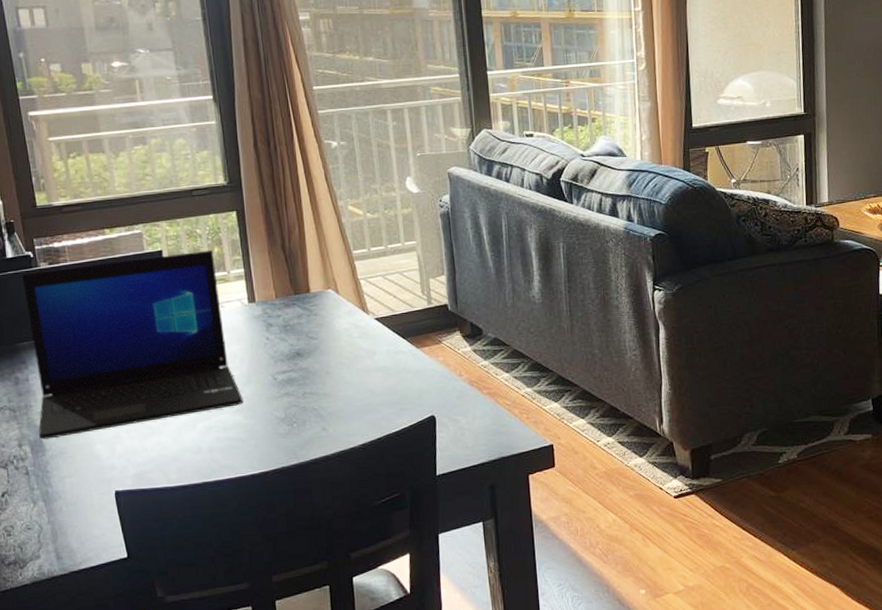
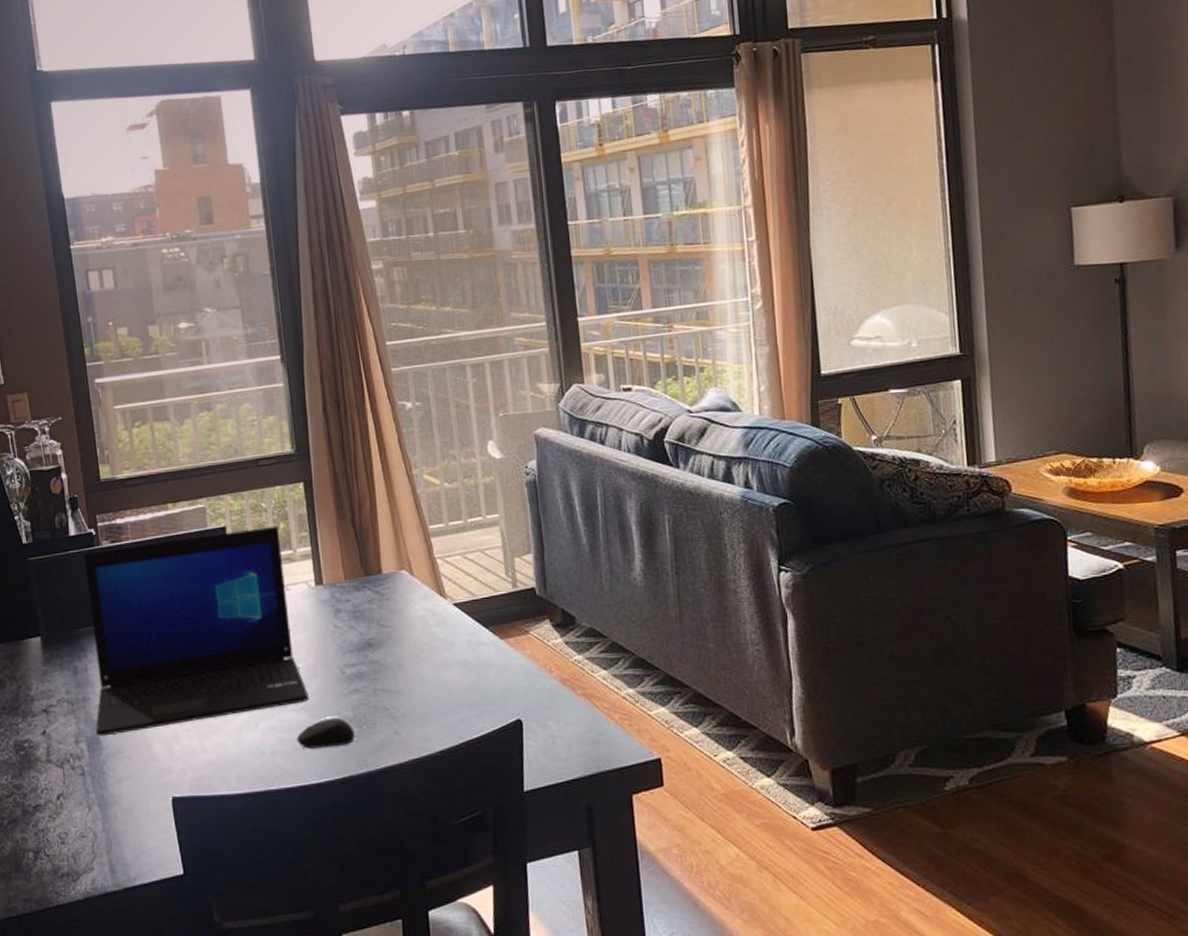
computer mouse: none [232,417,286,445] -> present [296,717,355,749]

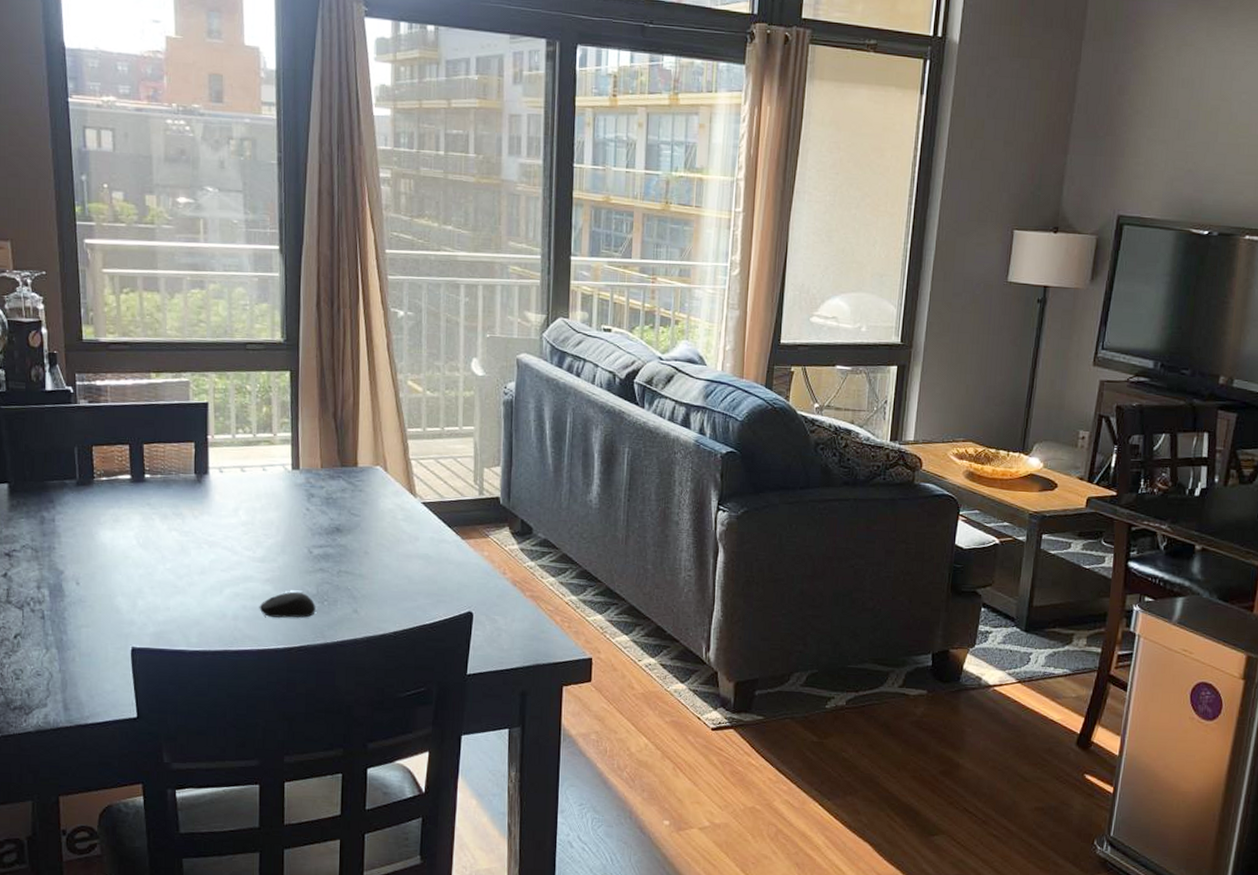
laptop: present [84,525,309,736] -> none [60,408,275,585]

